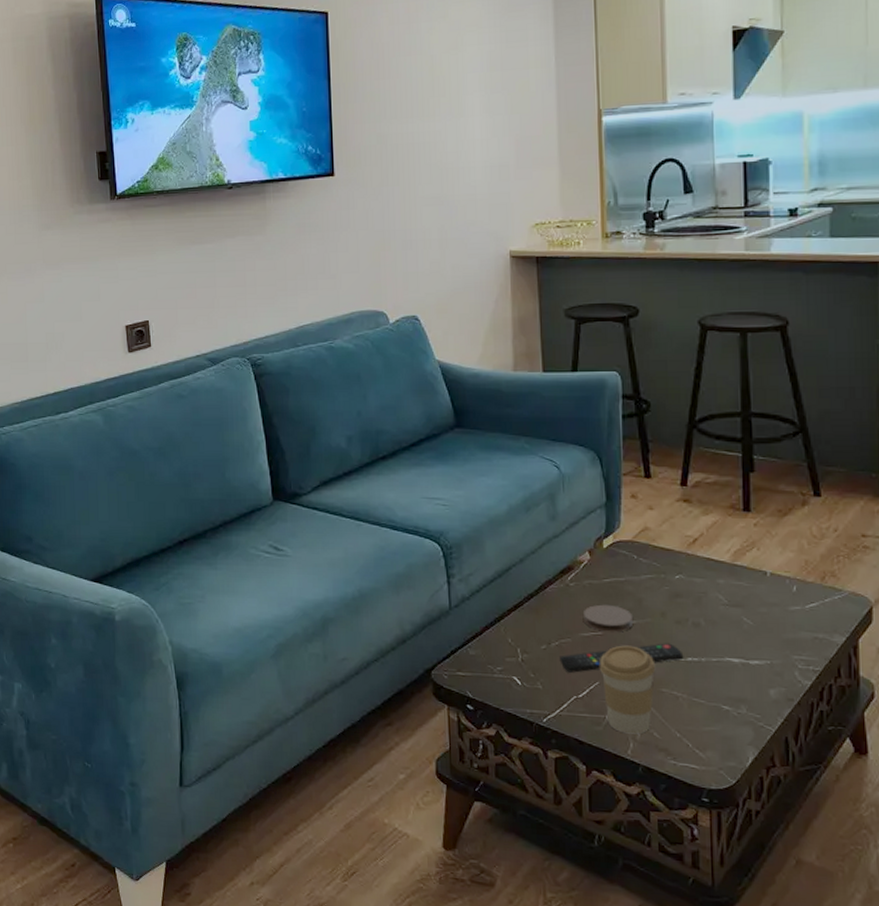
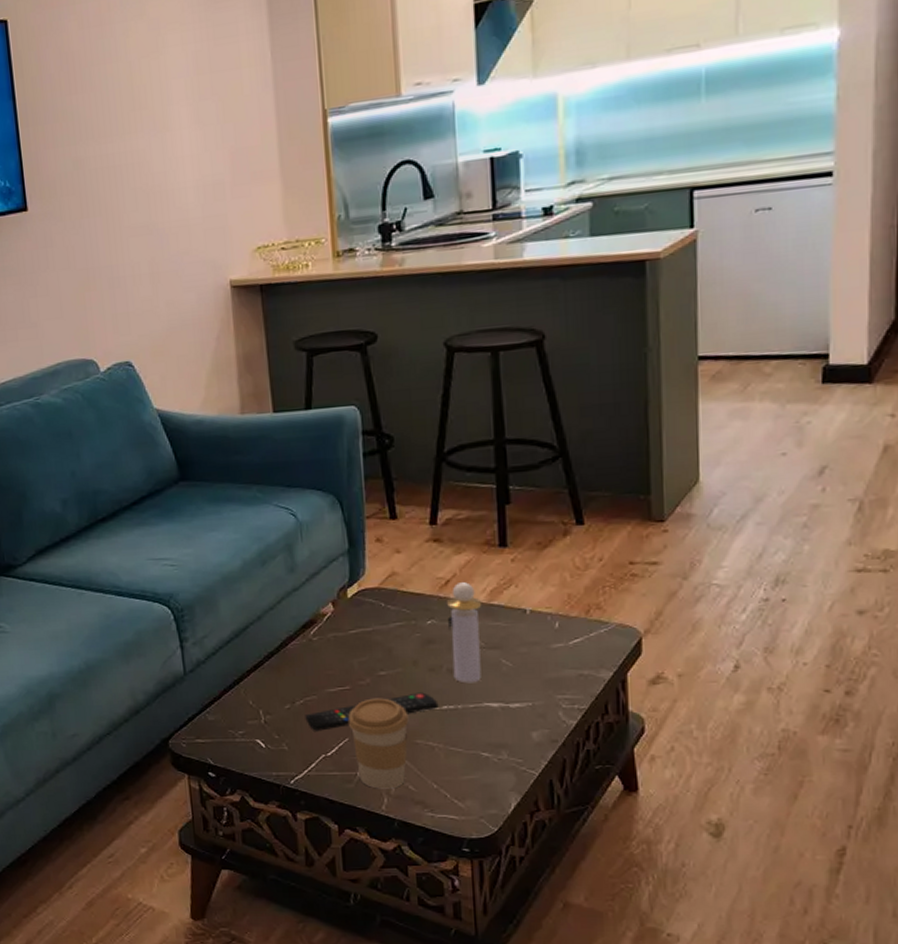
coaster: present [583,604,634,632] -> none [328,657,384,686]
perfume bottle: none [694,542,727,638] -> present [447,582,482,683]

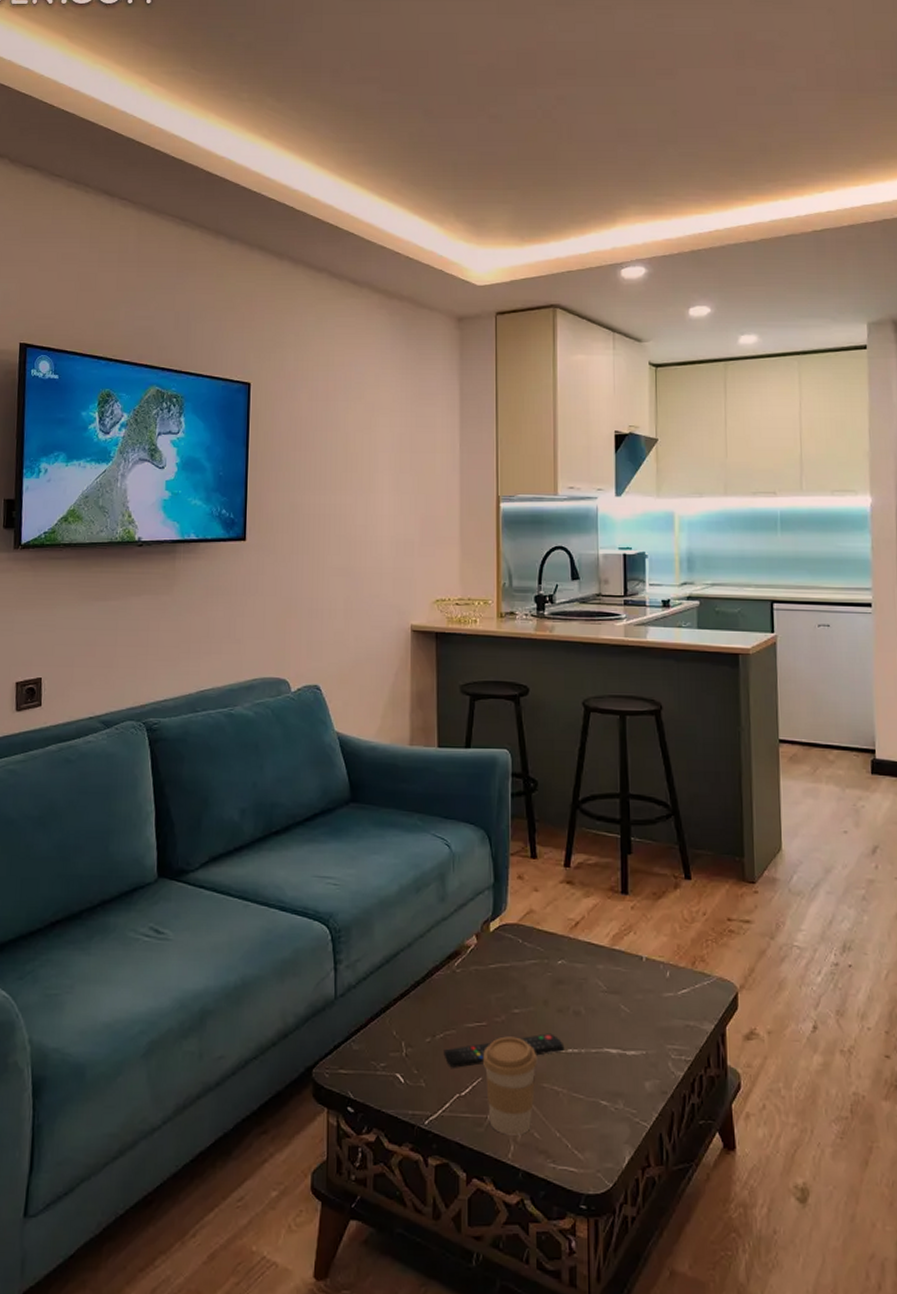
perfume bottle: present [447,582,482,683] -> none [575,925,606,1027]

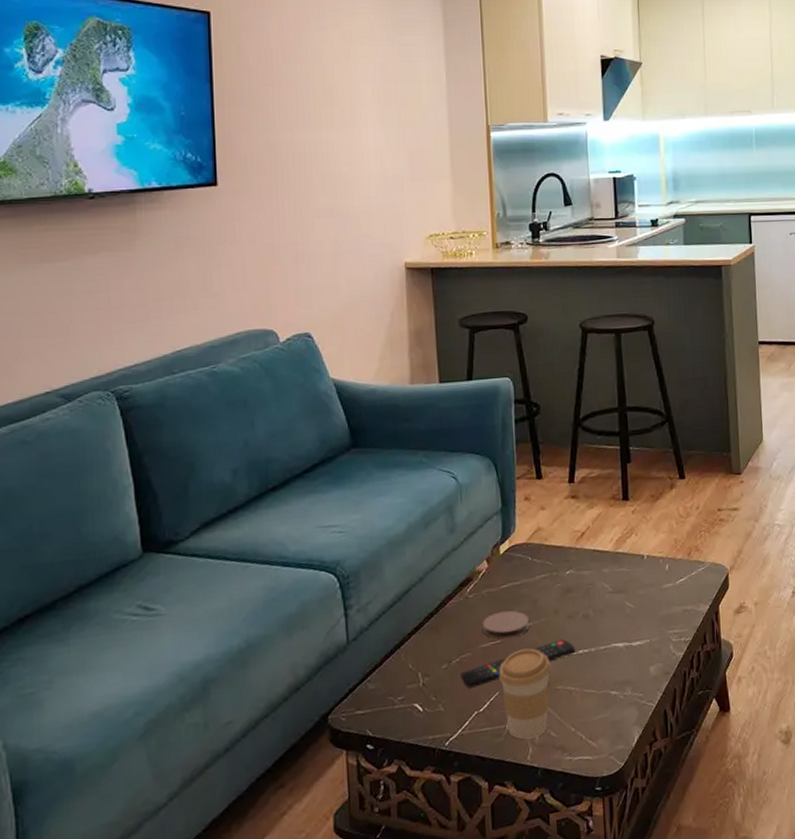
coaster: none [468,992,517,1023] -> present [482,610,530,639]

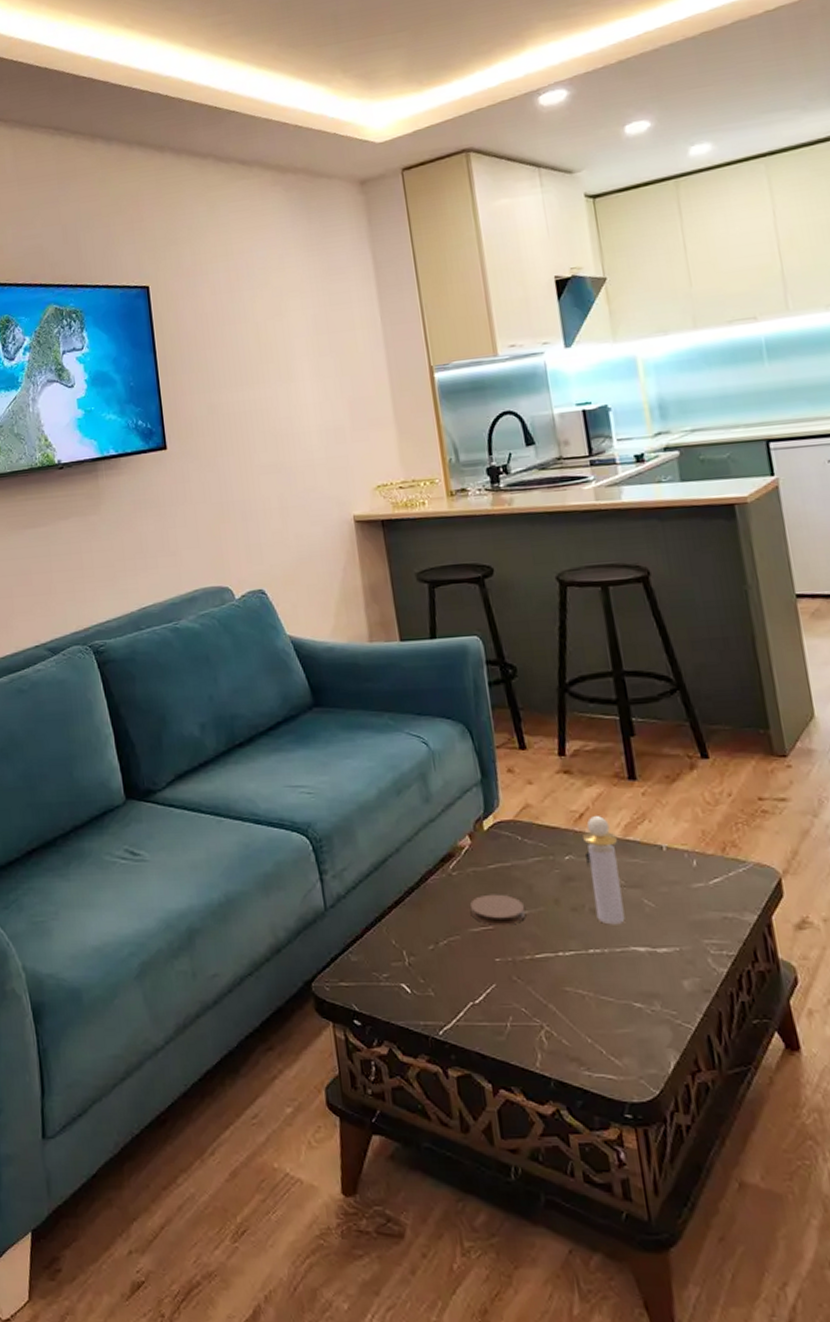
remote control: present [460,639,576,688] -> none [449,934,585,975]
coffee cup: present [499,648,551,739] -> none [493,939,558,1043]
perfume bottle: none [582,534,610,627] -> present [583,816,625,925]

